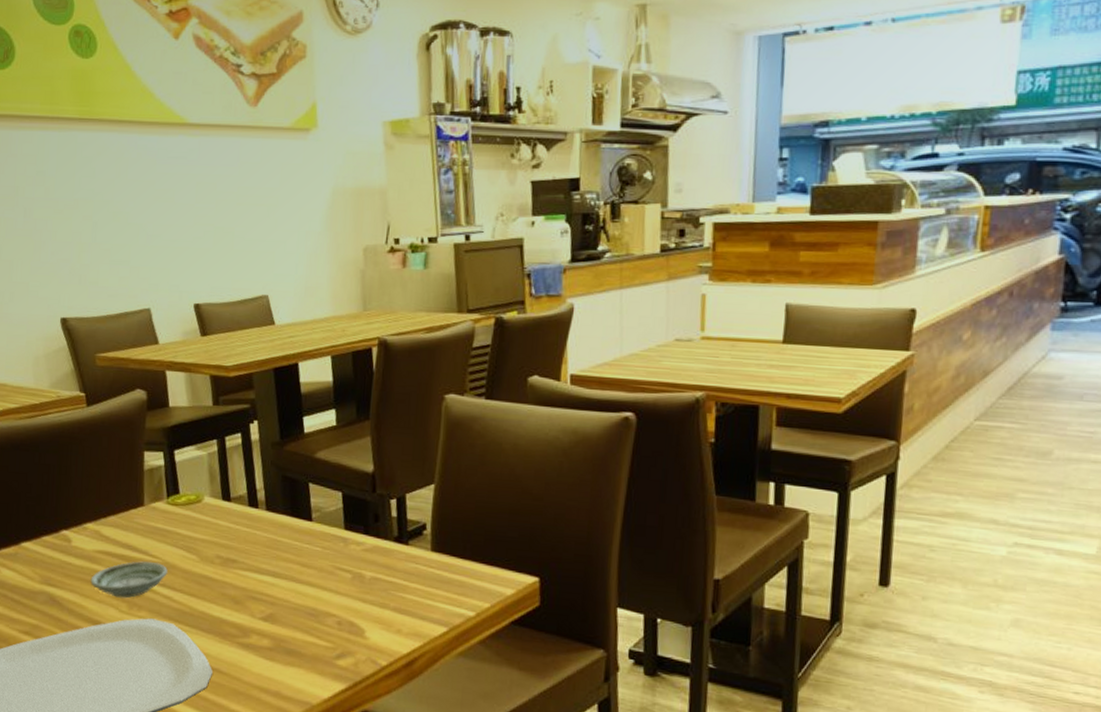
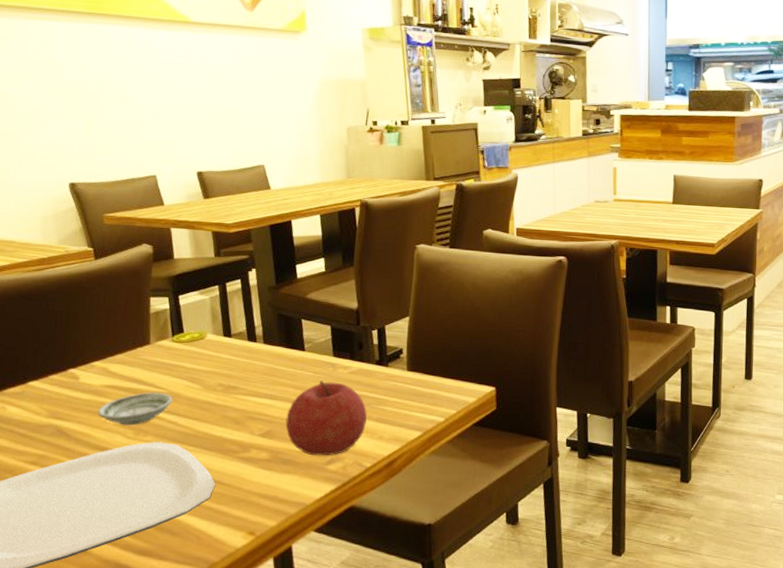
fruit: none [290,558,384,649] -> present [285,380,368,456]

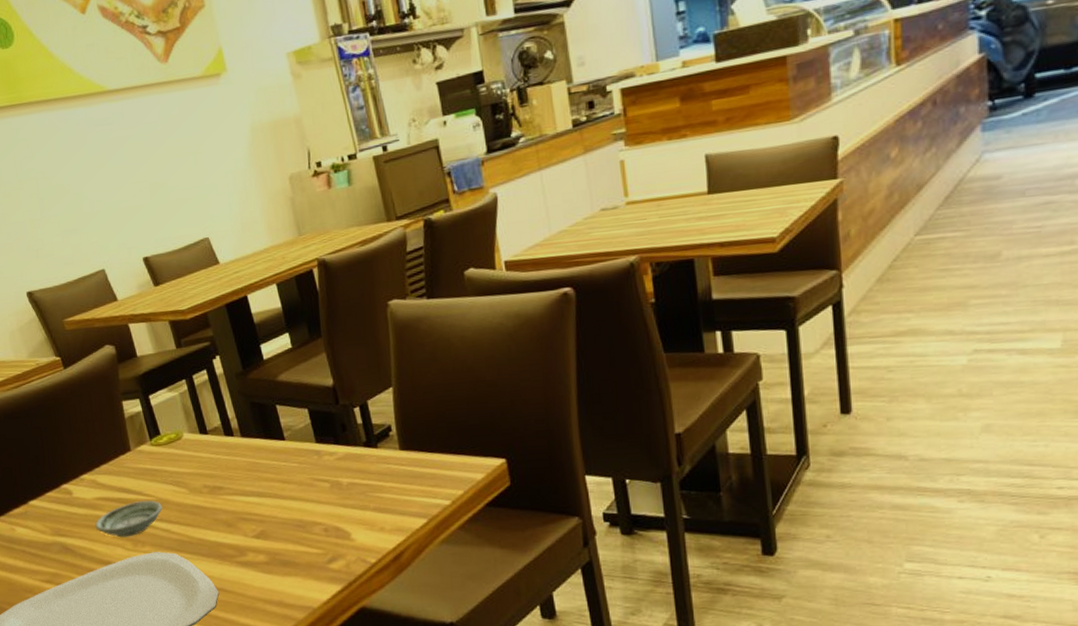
fruit: present [285,380,368,456] -> none [277,471,364,555]

